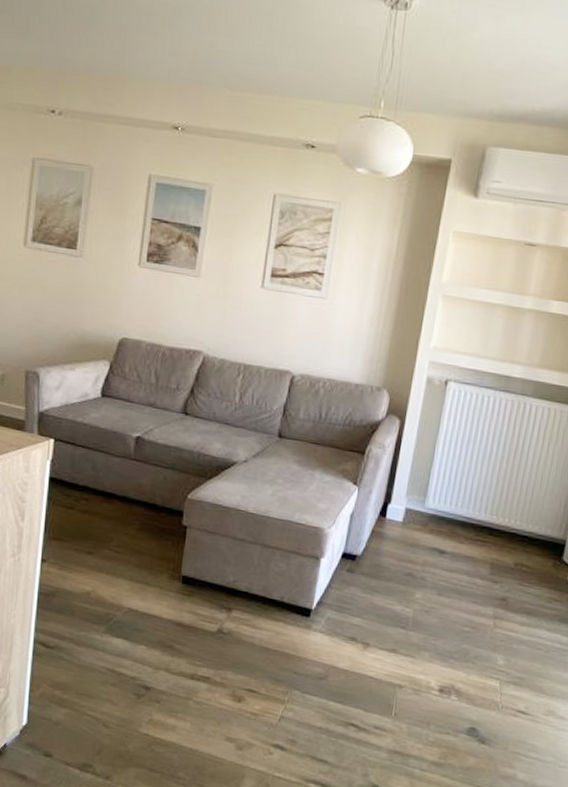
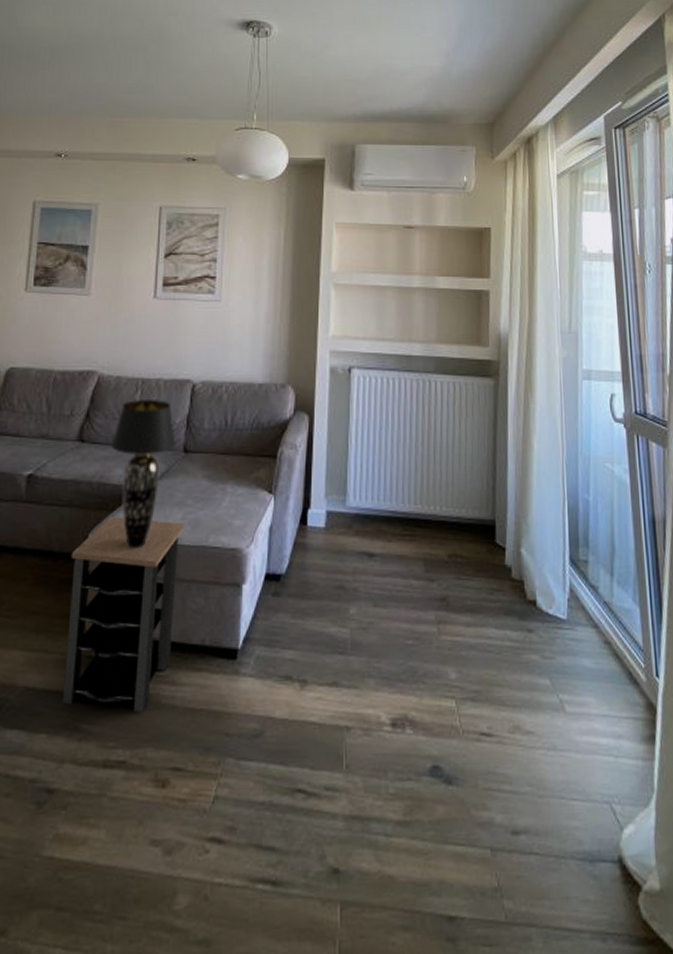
side table: none [160,482,274,644] -> present [63,515,185,713]
table lamp: none [212,383,272,514] -> present [111,400,176,549]

